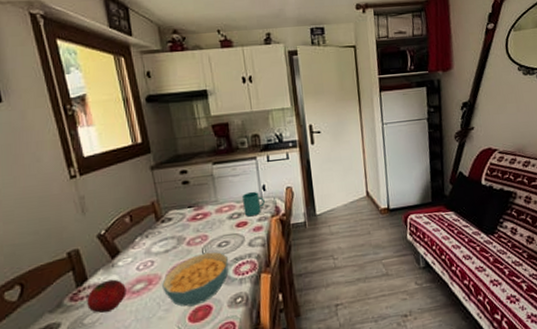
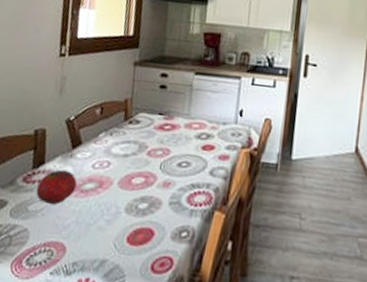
cereal bowl: present [162,251,229,307] -> none [110,168,186,226]
cup: present [241,191,265,217] -> none [213,113,239,142]

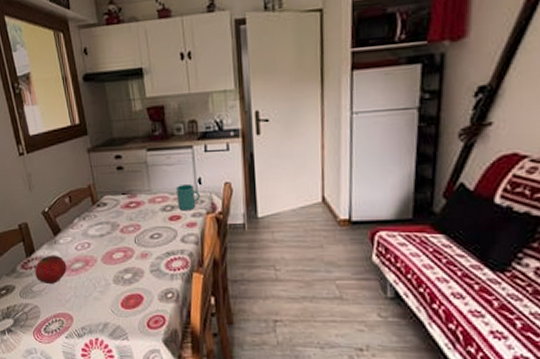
cup: none [213,113,239,142] -> present [175,183,200,211]

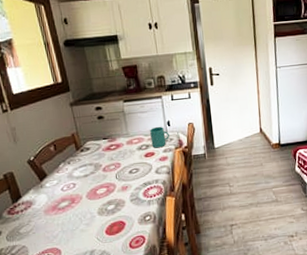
fruit: present [35,255,67,285] -> none [21,197,54,225]

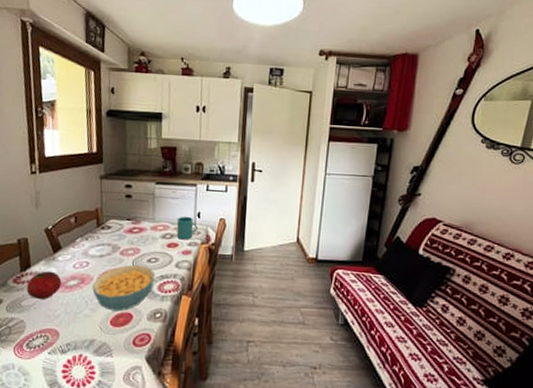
fruit: none [21,197,54,225] -> present [27,271,62,300]
cereal bowl: none [83,177,139,222] -> present [92,264,156,312]

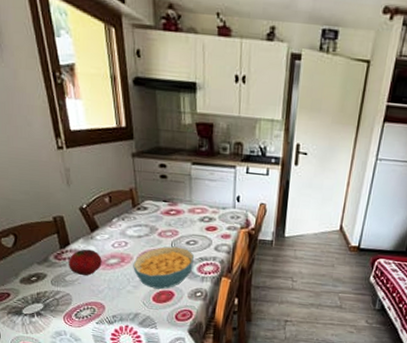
cup: present [176,216,198,240] -> none [215,199,237,224]

